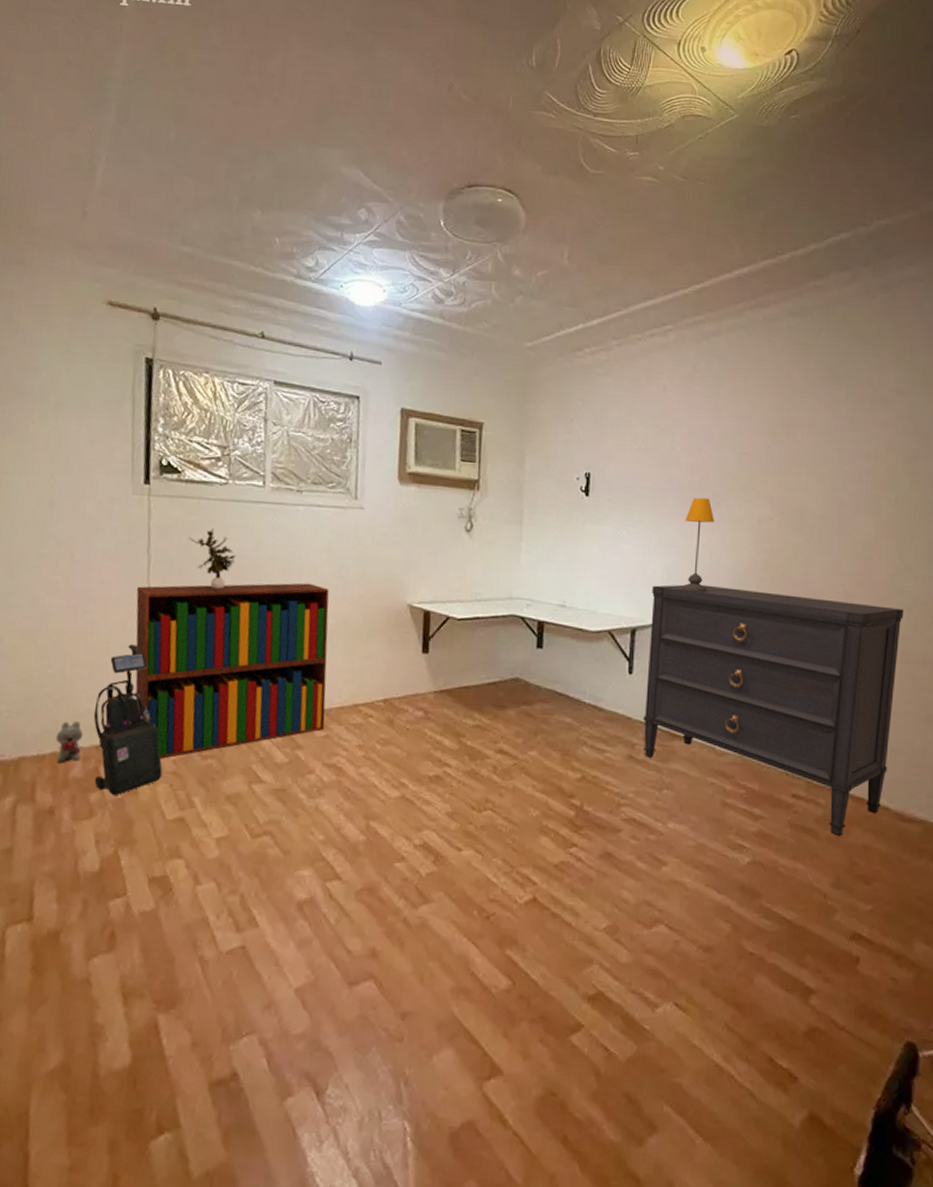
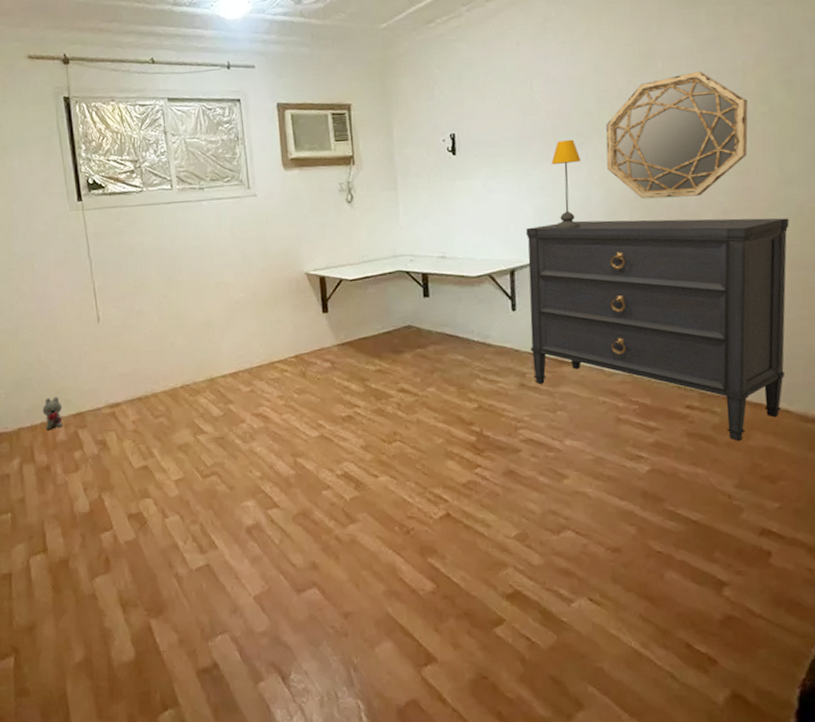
vacuum cleaner: present [93,643,163,796] -> none [67,331,126,453]
bookshelf: present [135,583,329,759] -> none [84,265,249,421]
potted plant: present [188,528,236,590] -> none [118,230,158,280]
home mirror: none [740,448,876,575] -> present [606,71,748,199]

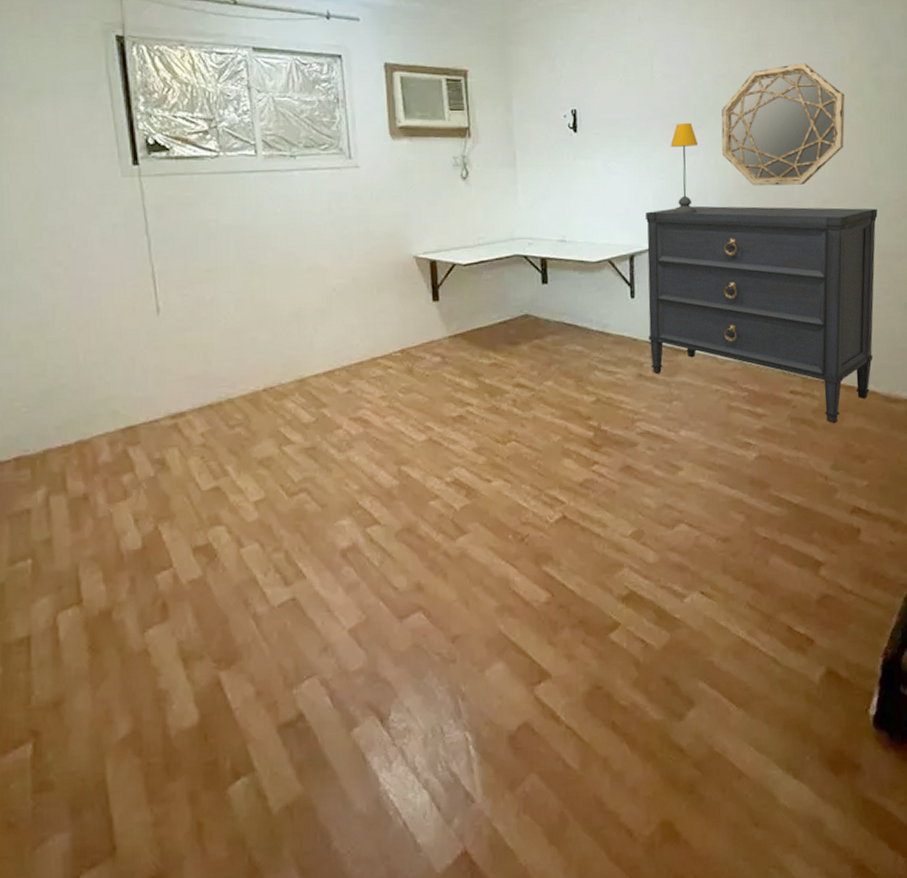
plush toy: present [42,397,63,431] -> none [79,408,108,451]

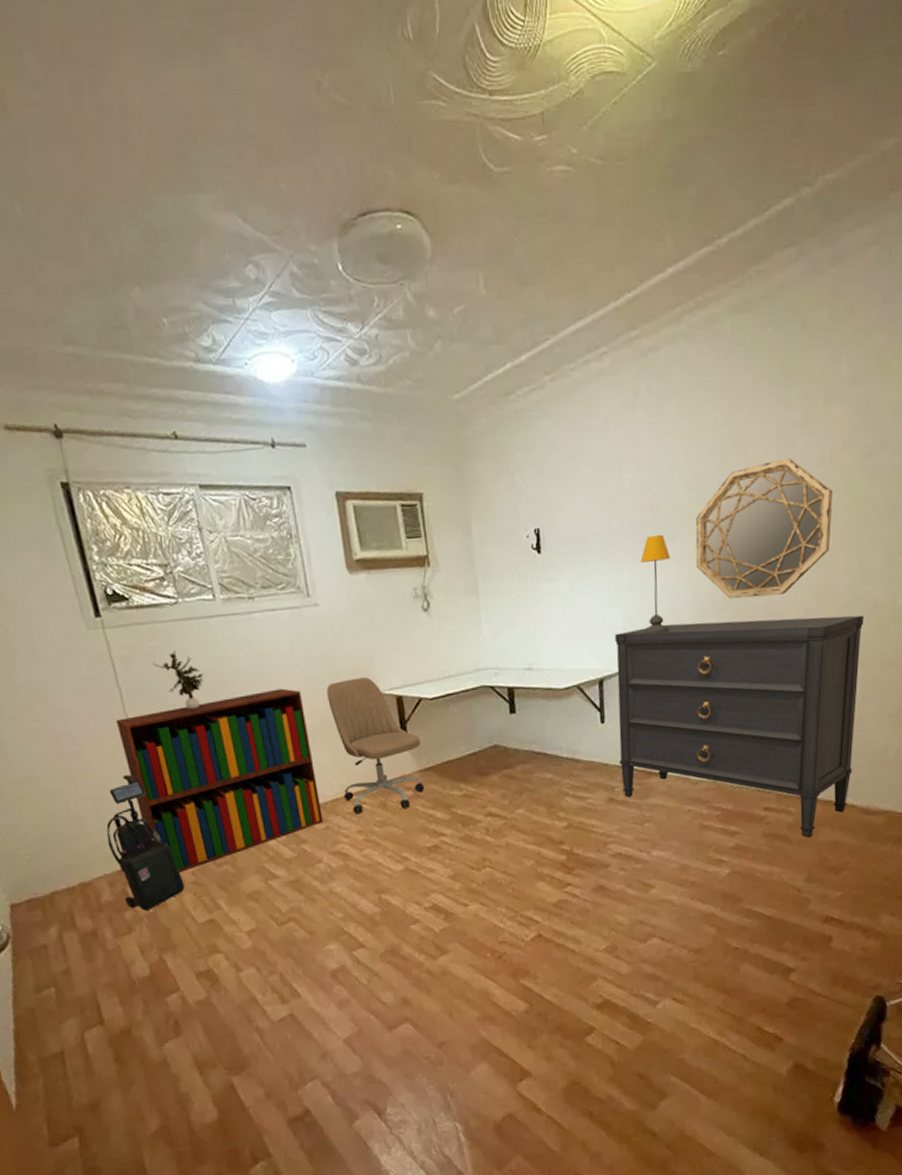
vacuum cleaner: none [114,325,192,475] -> present [106,774,185,911]
bookshelf: none [140,246,347,434] -> present [115,688,324,873]
potted plant: none [185,202,237,263] -> present [152,650,204,710]
office chair: none [360,240,453,379] -> present [326,677,425,814]

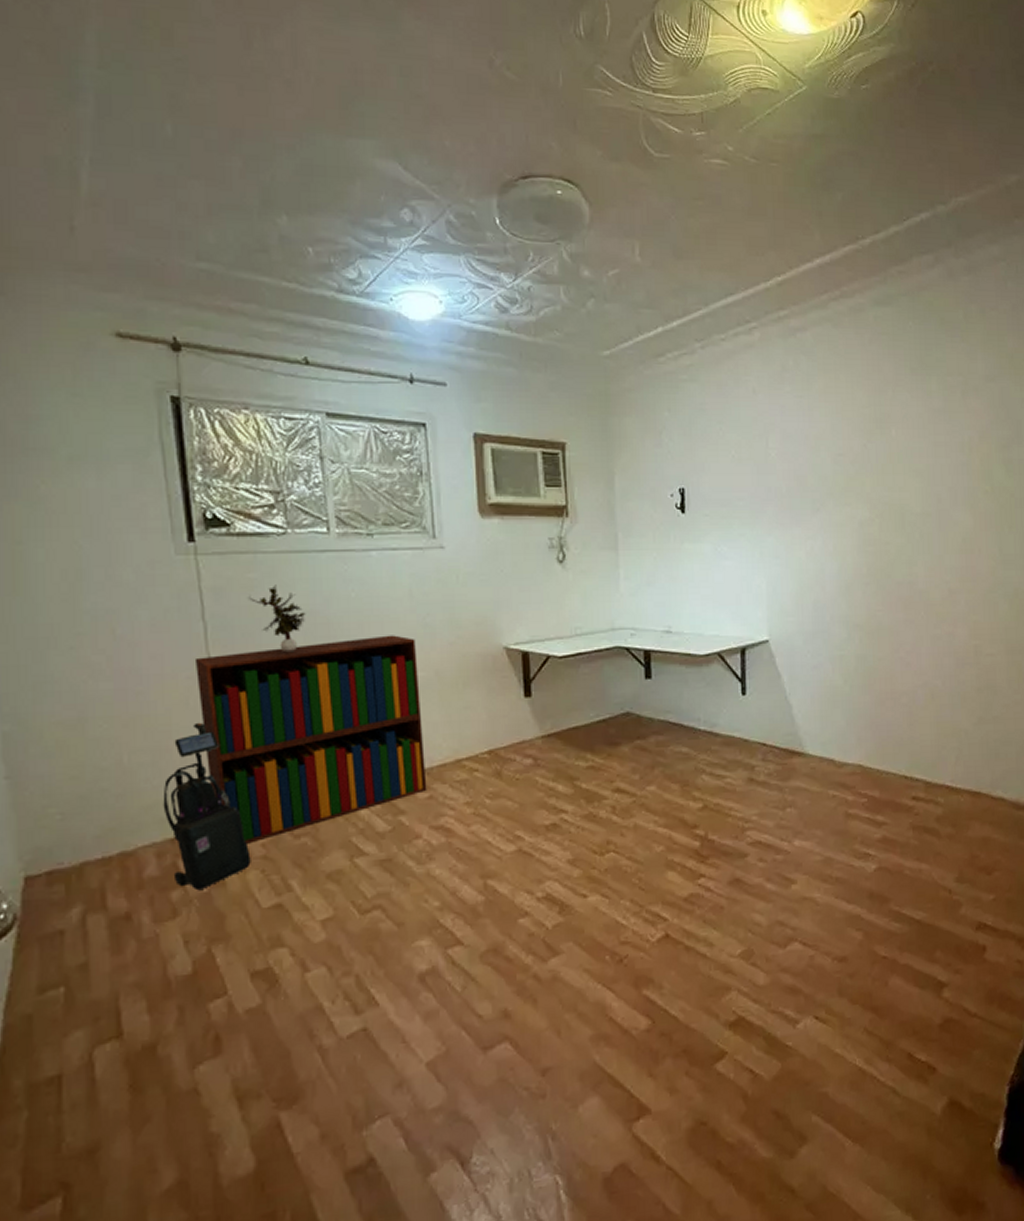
office chair: present [326,677,425,814] -> none [445,629,547,783]
dresser: present [615,615,864,838] -> none [759,595,1007,832]
table lamp: present [640,534,671,635] -> none [786,504,817,604]
home mirror: present [695,458,833,599] -> none [841,442,973,575]

